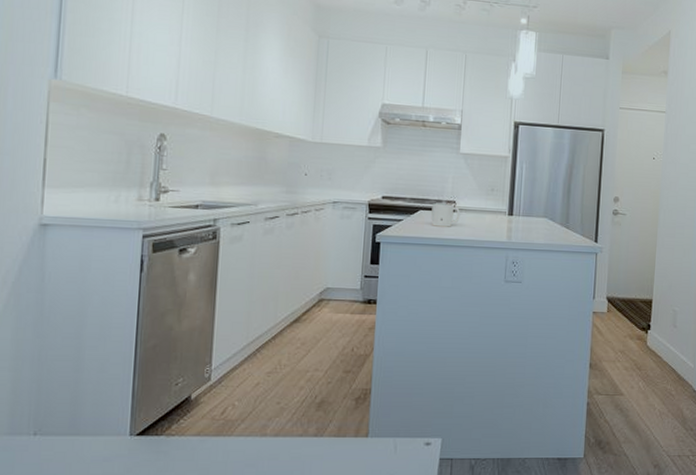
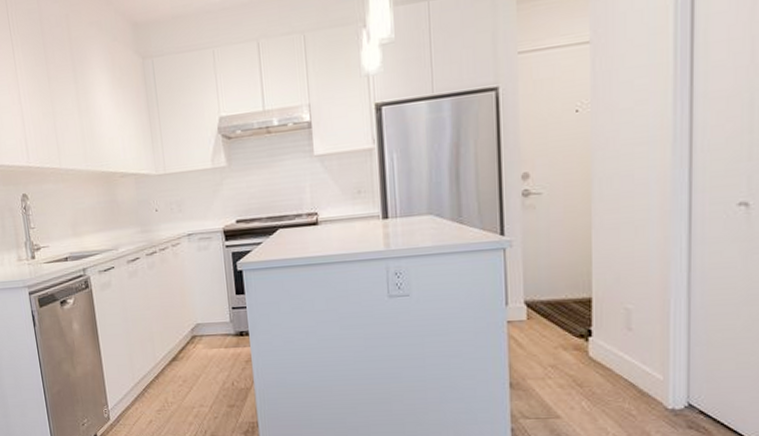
mug: present [431,203,461,227] -> none [291,217,326,245]

